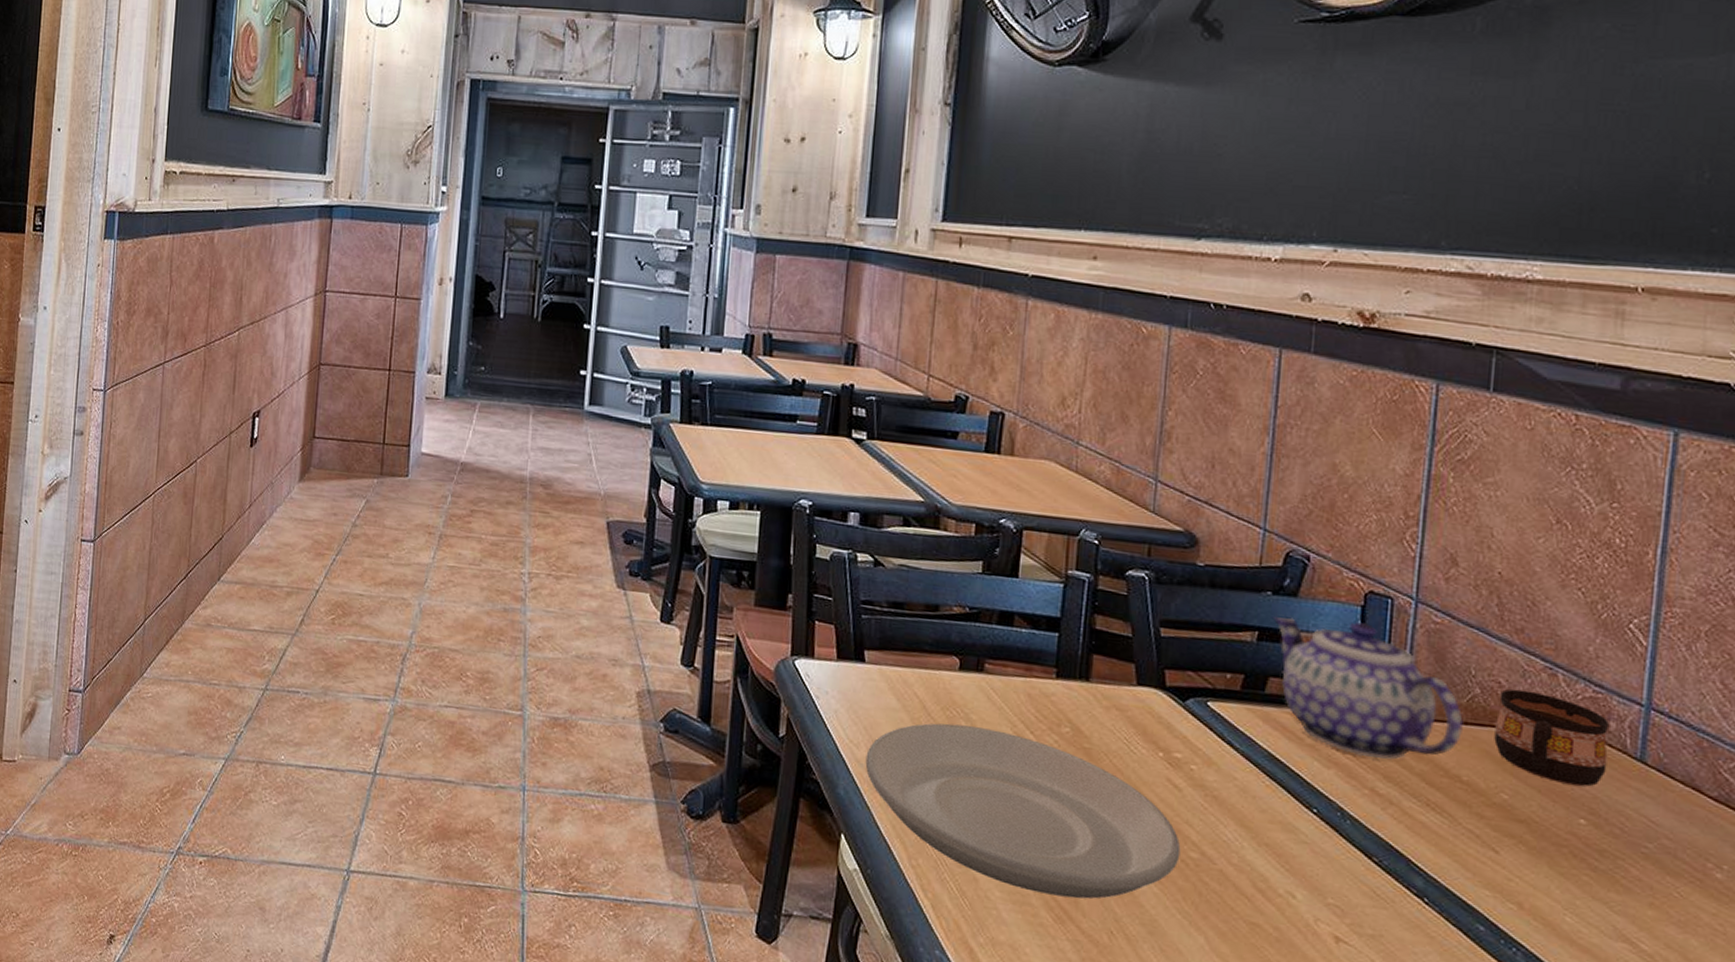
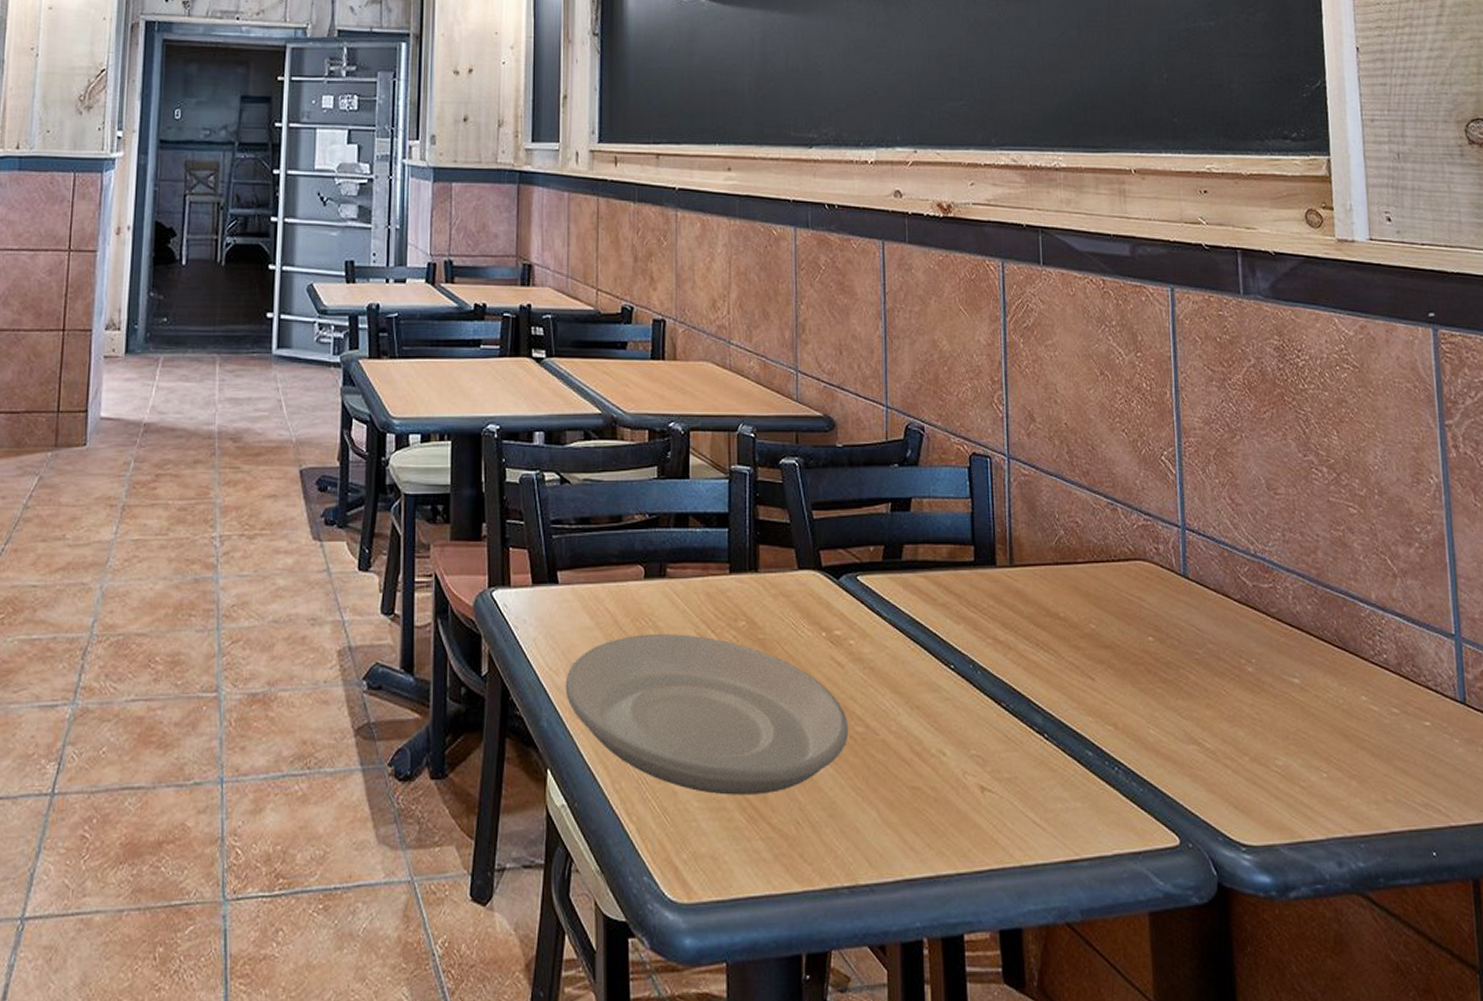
teapot: present [1272,616,1464,760] -> none [901,483,1056,608]
cup: present [1494,688,1609,787] -> none [1078,526,1162,608]

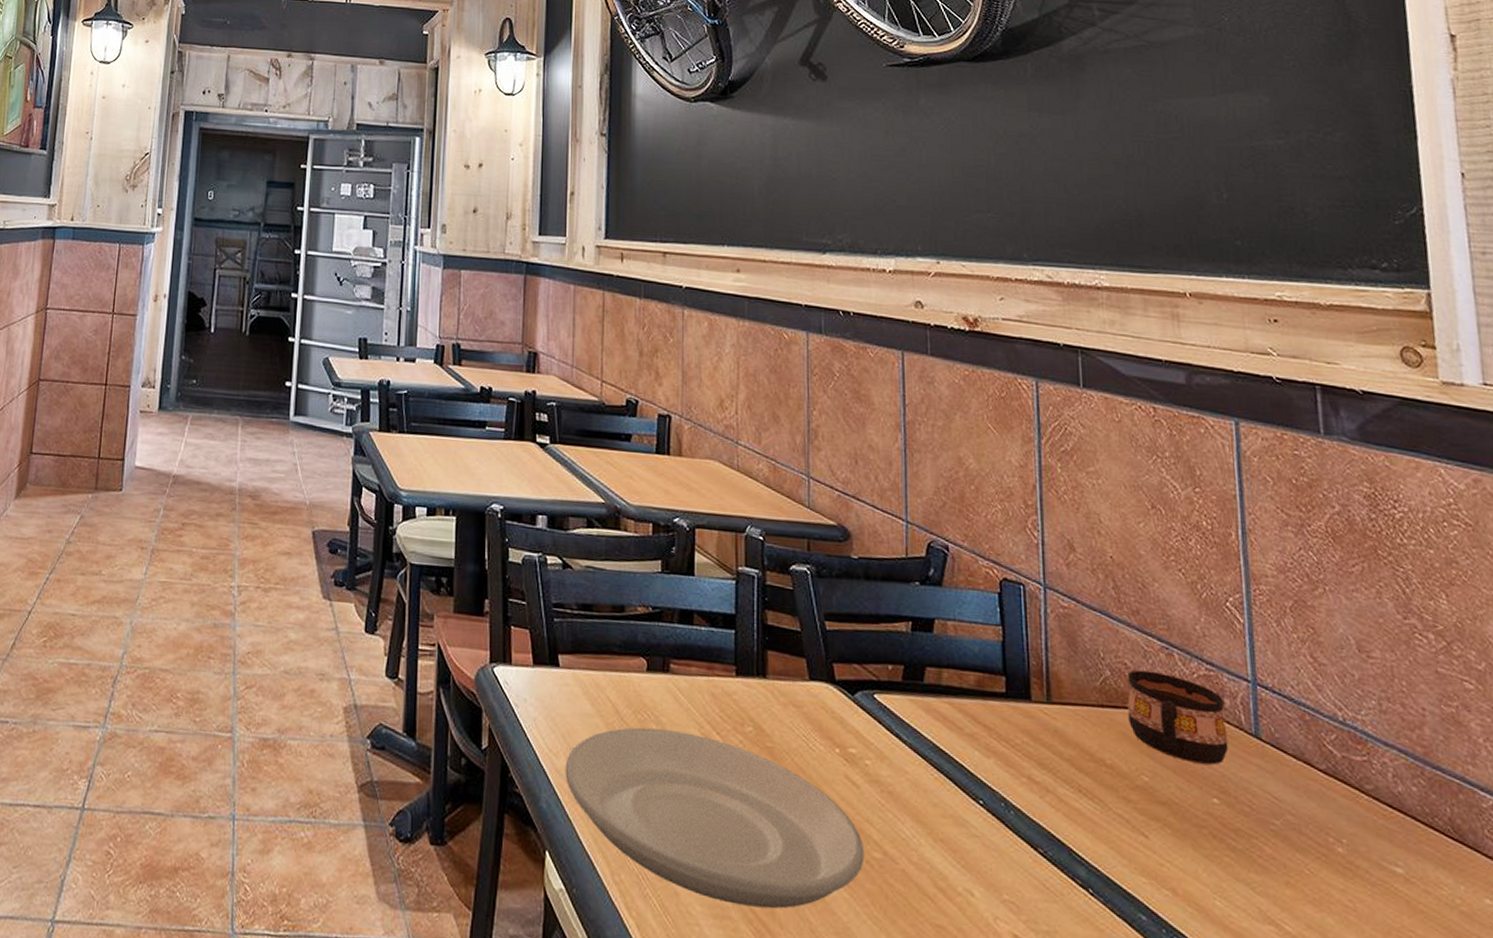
cup: none [1078,526,1162,608] -> present [1127,669,1229,765]

